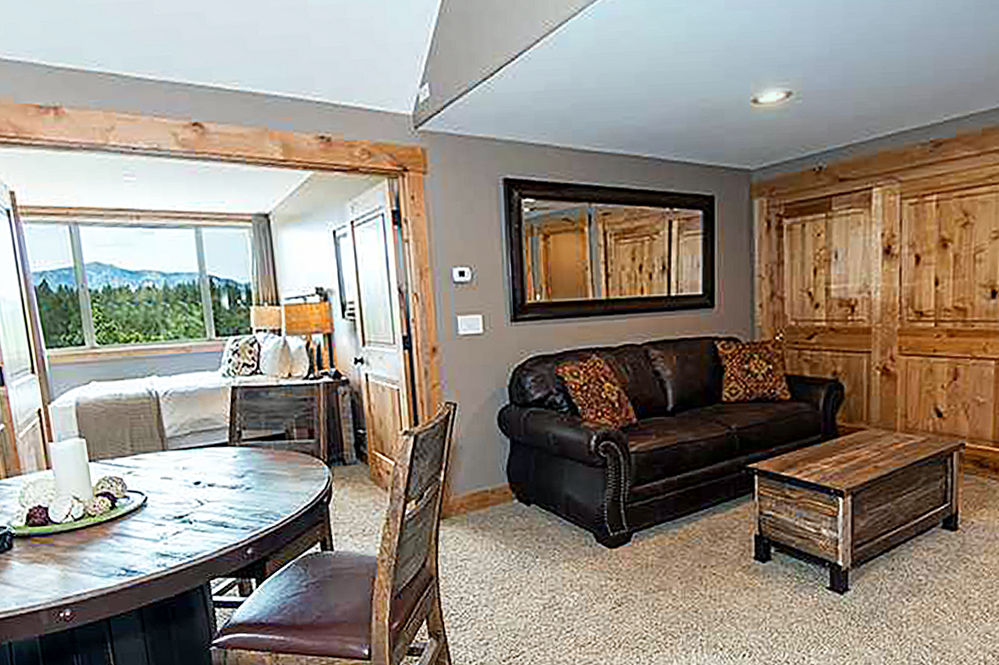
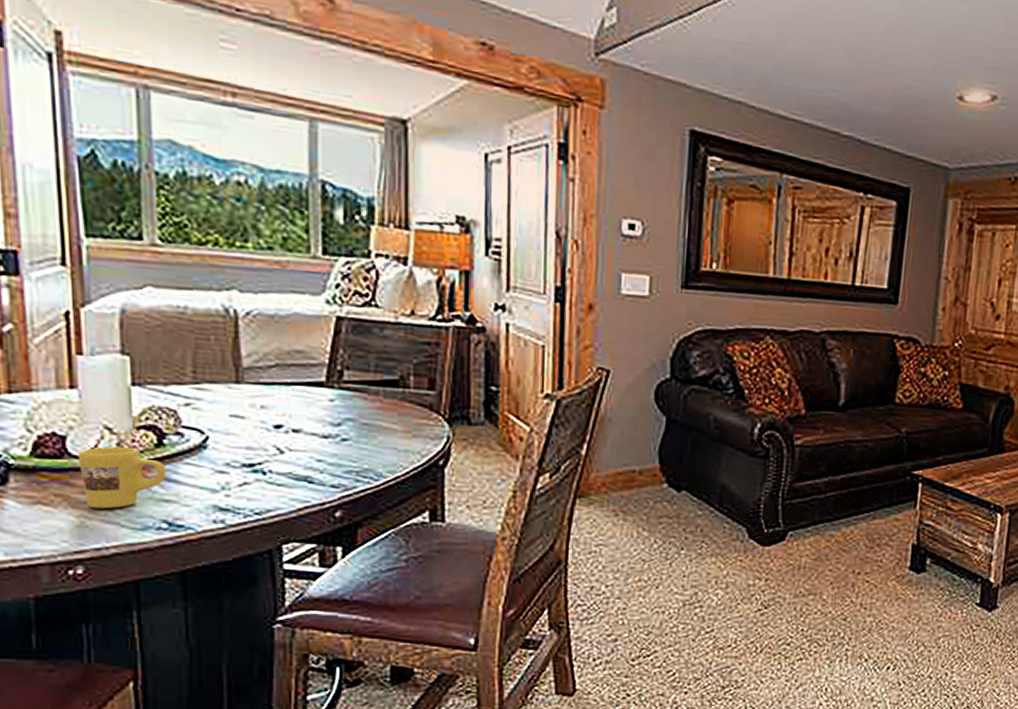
mug: none [58,511,120,563] -> present [79,446,166,509]

